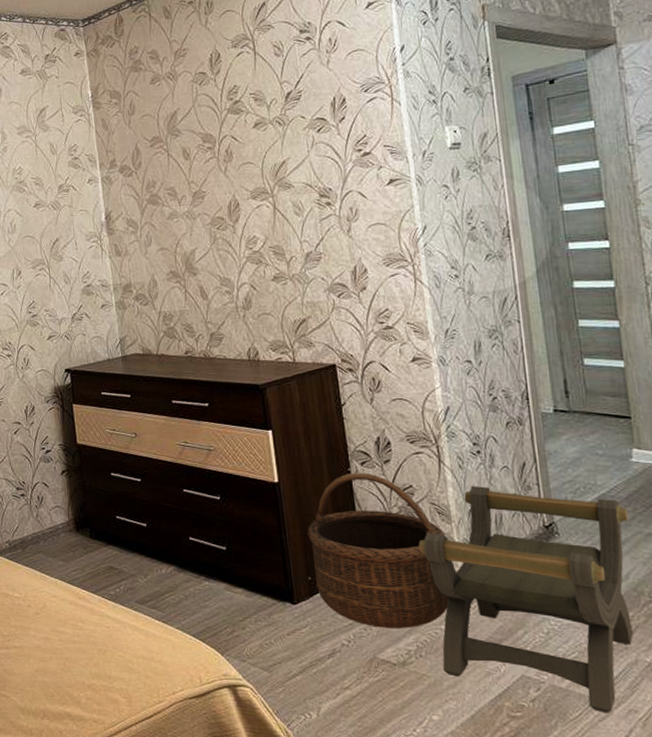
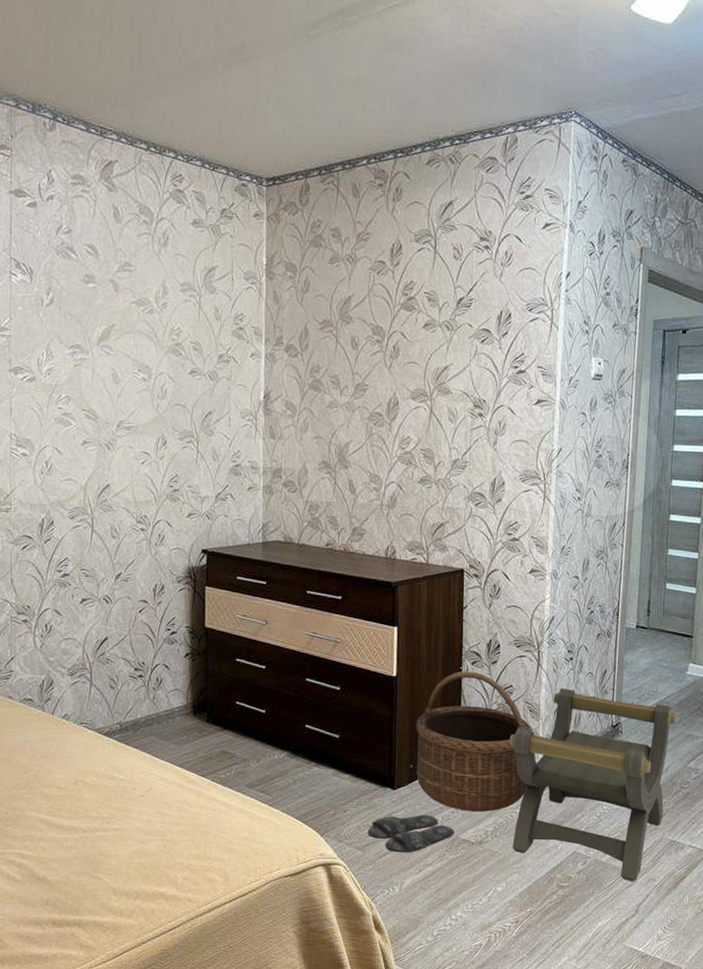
slippers: none [271,632,371,674] -> present [367,815,455,852]

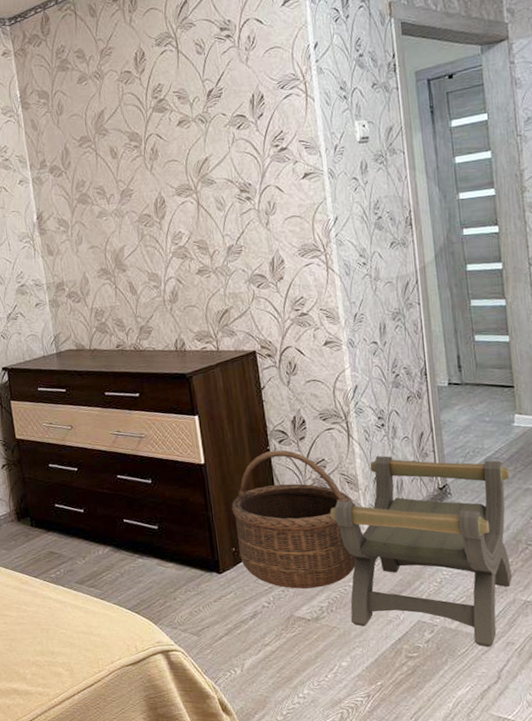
slippers: present [367,815,455,852] -> none [200,595,288,634]

